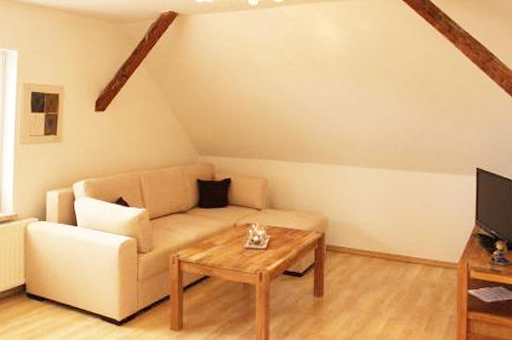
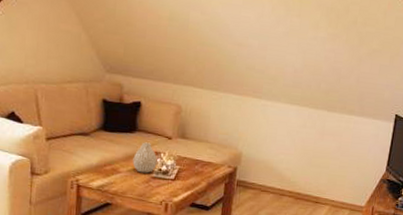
vase: none [227,215,249,245] -> present [133,142,157,173]

